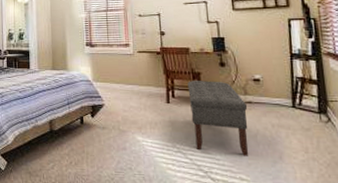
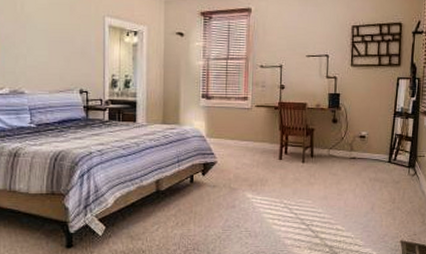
bench: present [187,81,248,156] -> none [300,137,351,209]

